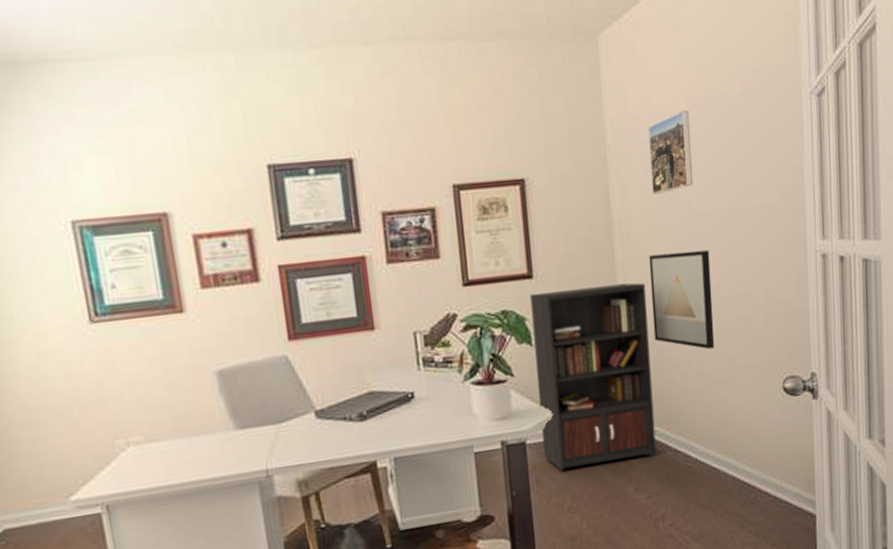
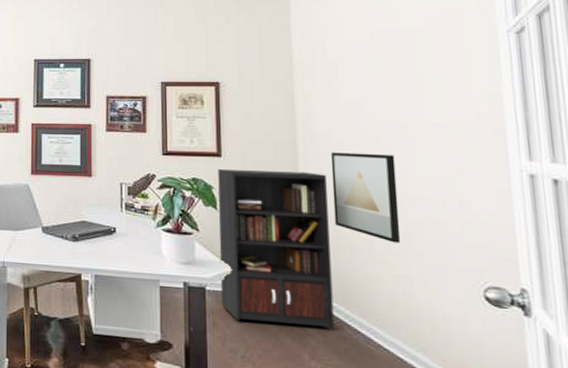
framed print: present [648,110,693,195] -> none [333,40,377,104]

